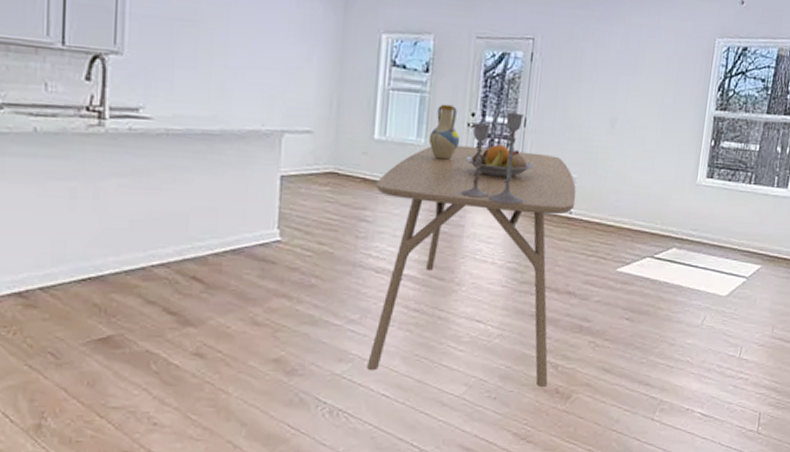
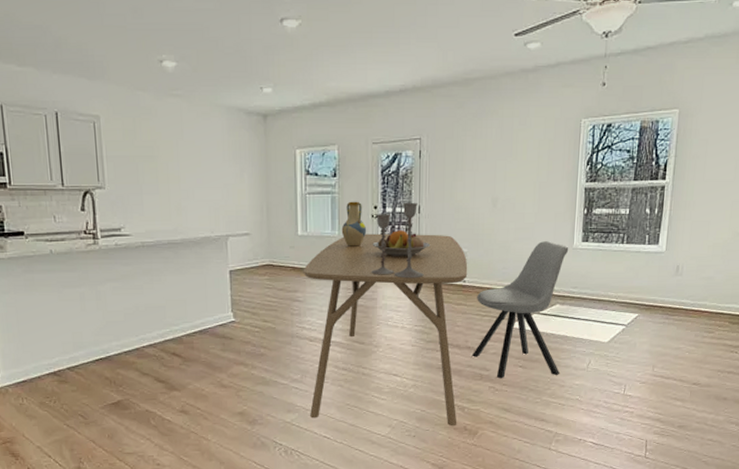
chair: none [571,172,692,333] -> present [471,240,569,379]

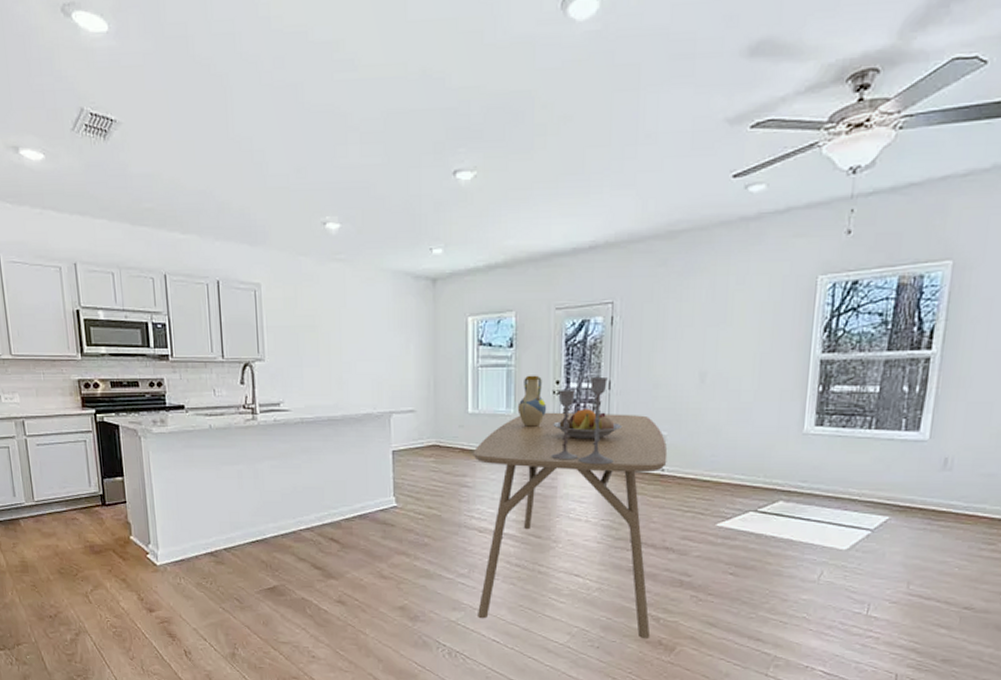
chair: present [471,240,569,379] -> none [670,423,798,587]

